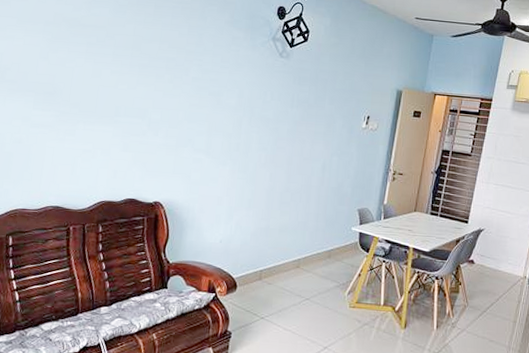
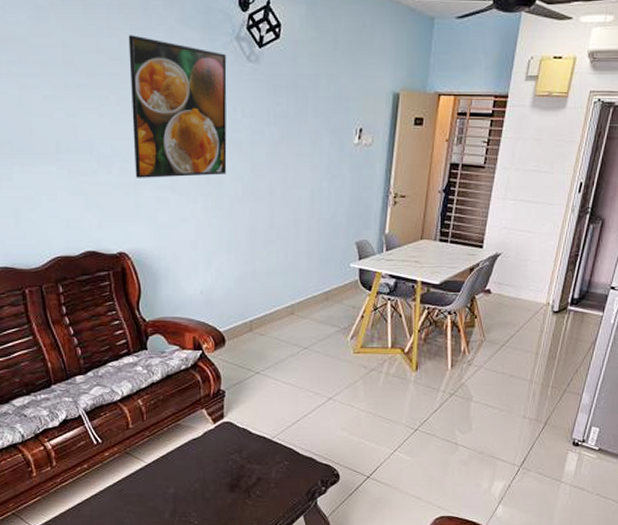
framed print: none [177,30,263,145] -> present [128,35,227,178]

